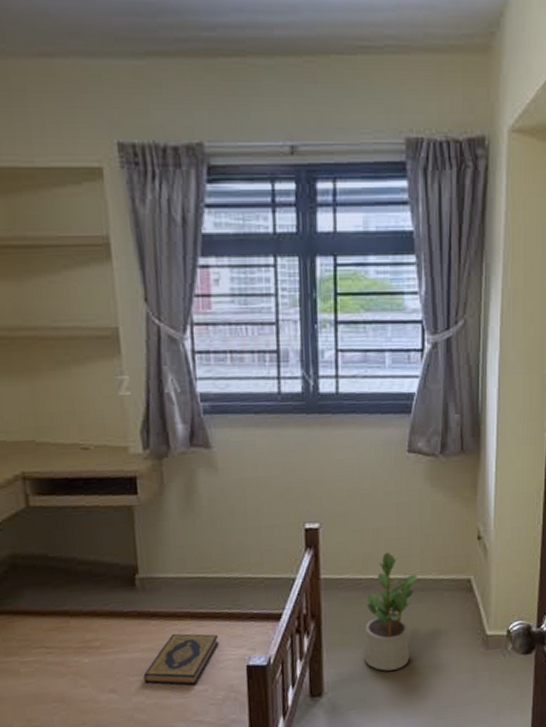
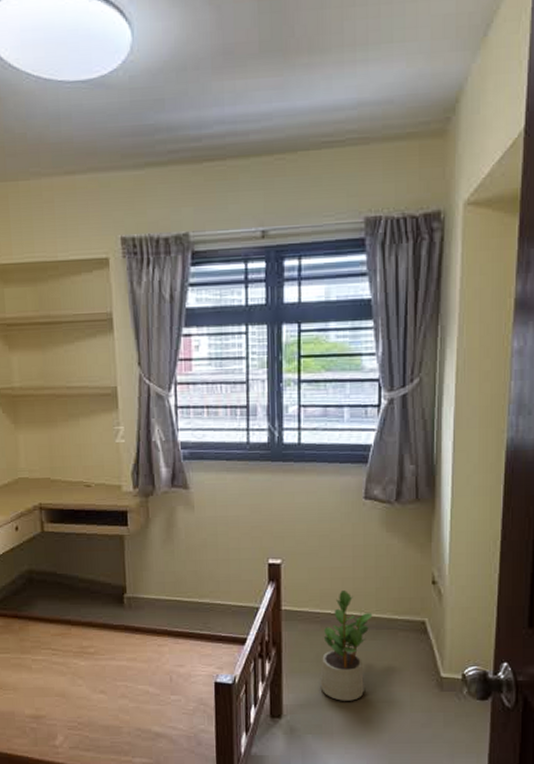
hardback book: present [143,633,220,686] -> none [127,647,192,694]

